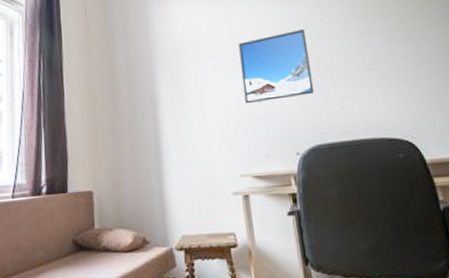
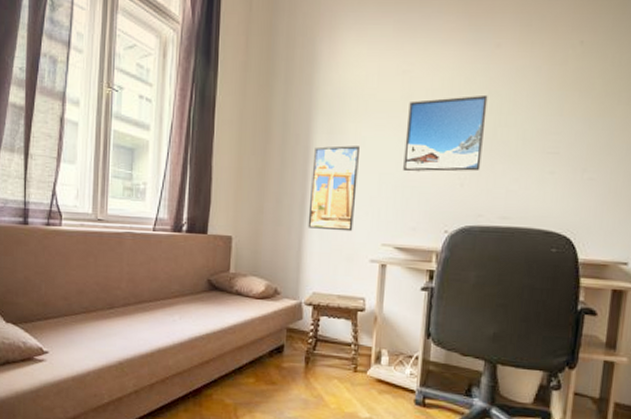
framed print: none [160,87,210,171] -> present [307,145,359,232]

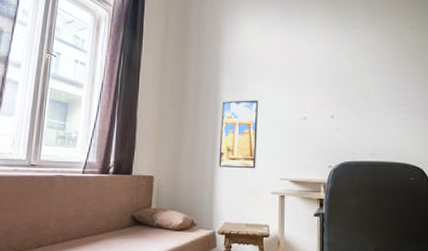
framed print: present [403,94,488,172] -> none [293,62,352,120]

